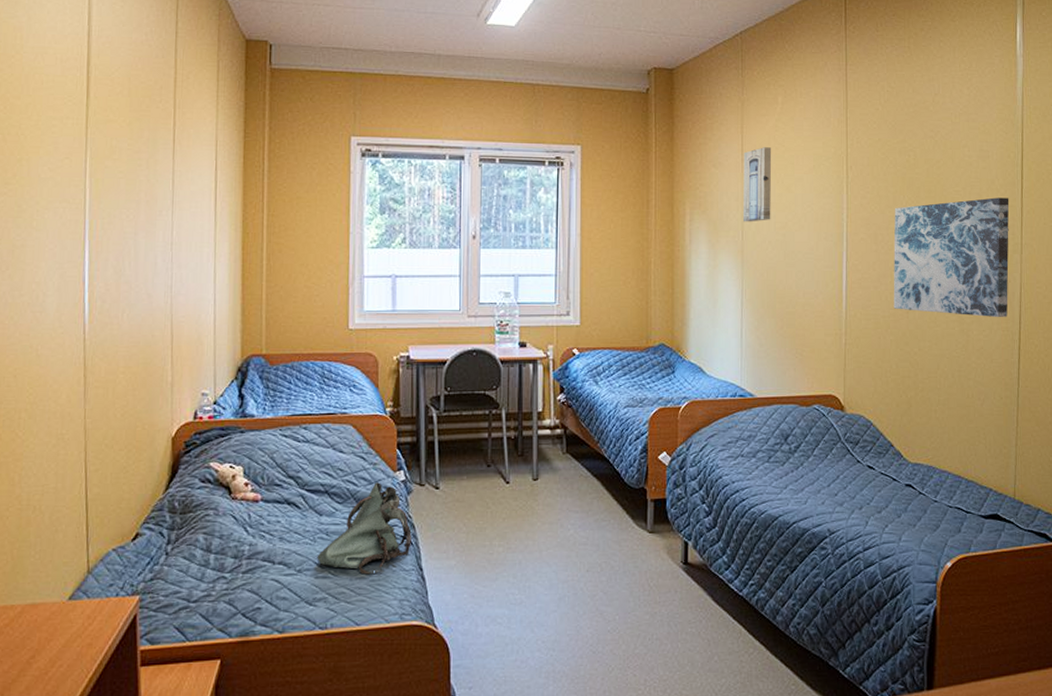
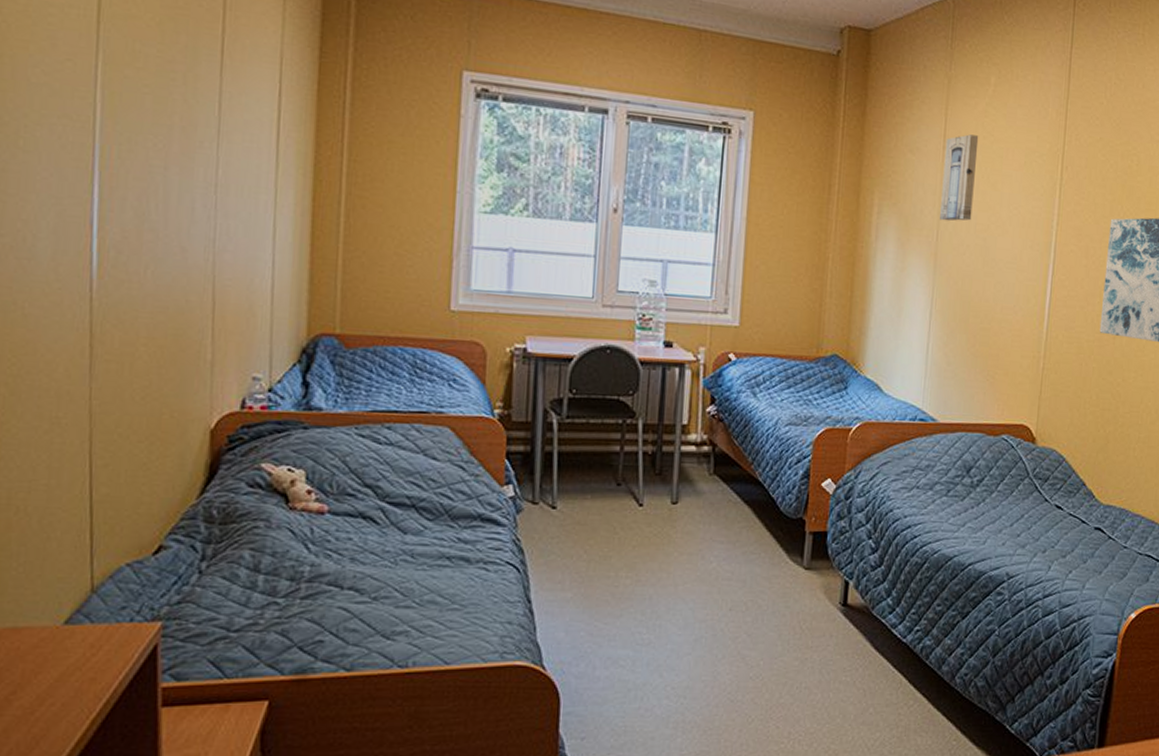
shoulder bag: present [317,482,412,575] -> none [398,497,520,606]

